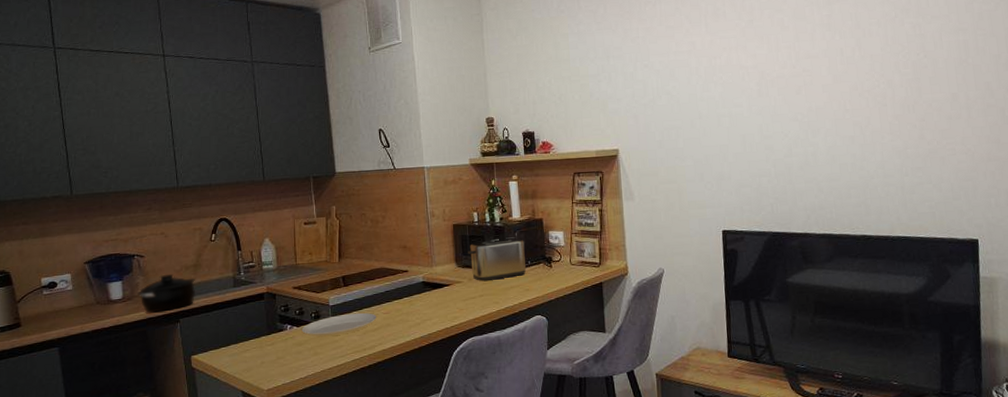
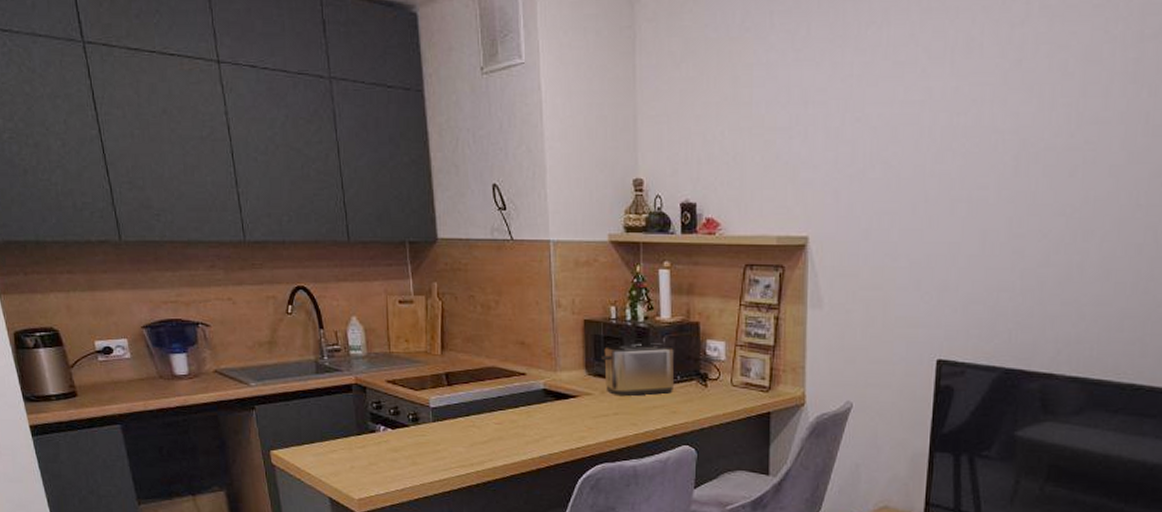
saucepan: present [137,273,196,313] -> none [205,349,273,396]
plate: present [301,312,377,338] -> none [397,419,487,445]

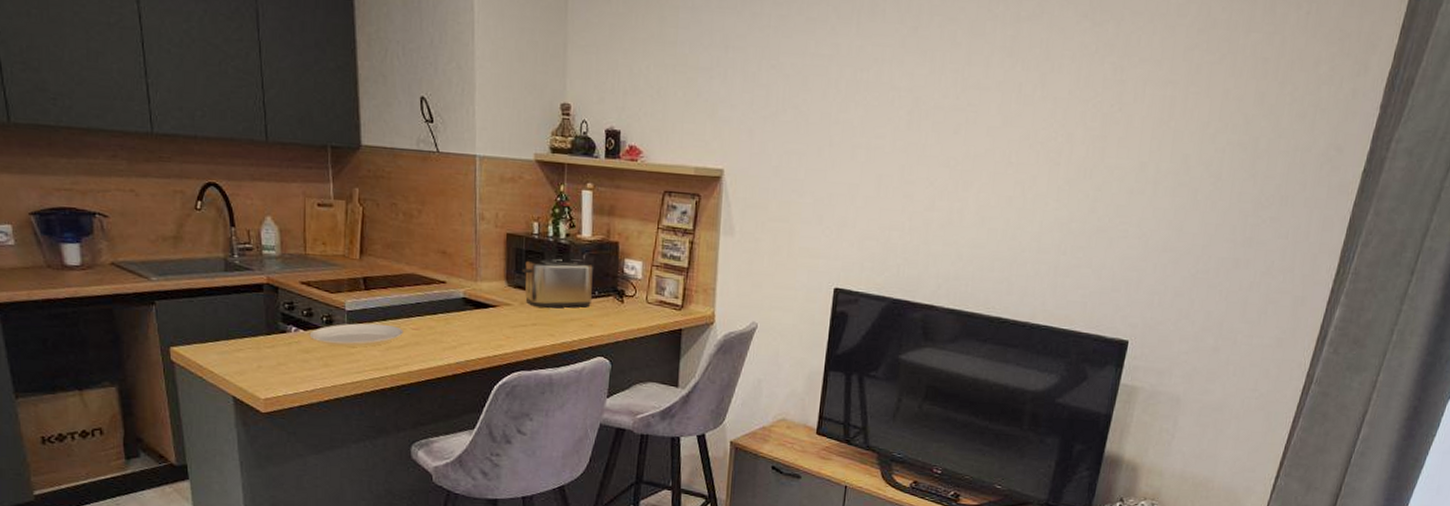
plate: none [397,419,487,445] -> present [309,323,403,348]

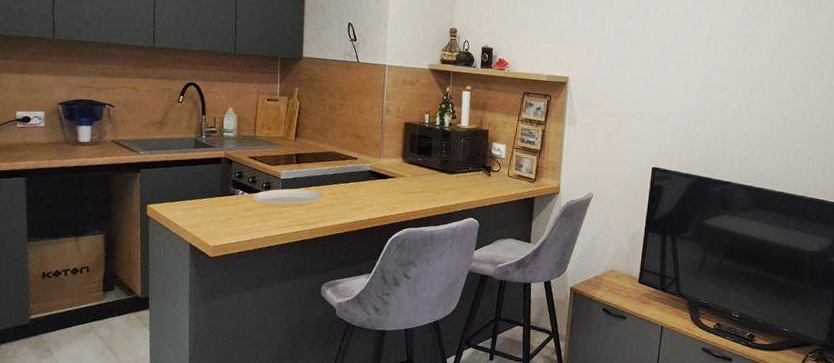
toaster: present [522,259,593,309] -> none [415,142,469,180]

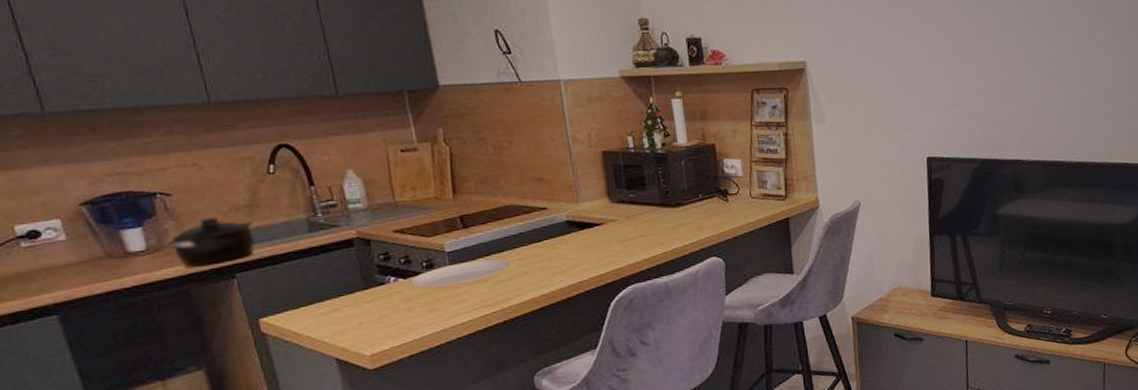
saucepan: none [104,126,159,161] -> present [168,216,256,268]

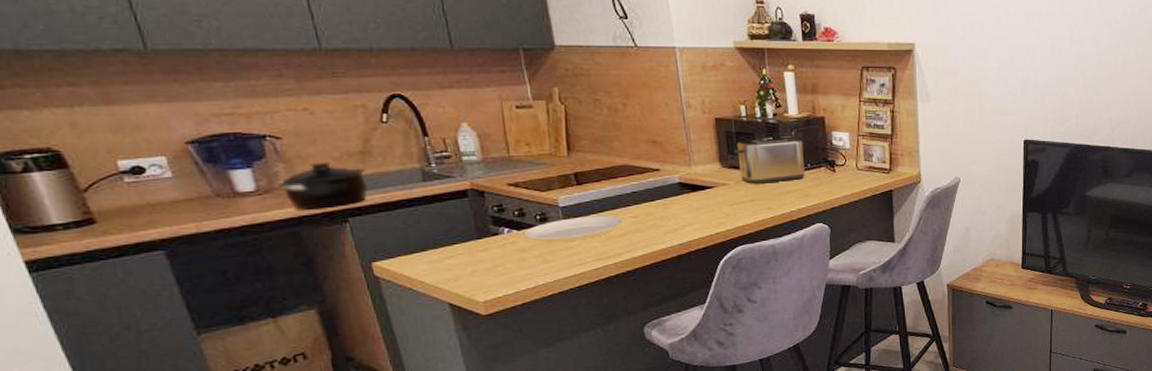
toaster: none [623,166,697,220] -> present [734,136,806,185]

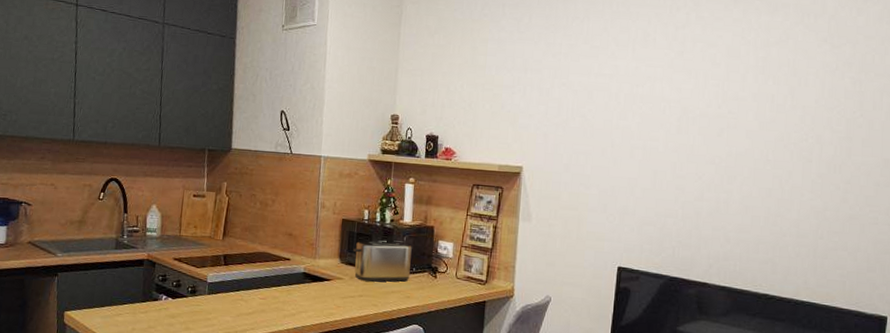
saucepan: present [278,161,369,210] -> none [20,226,78,264]
plate: present [523,215,622,243] -> none [176,293,253,314]

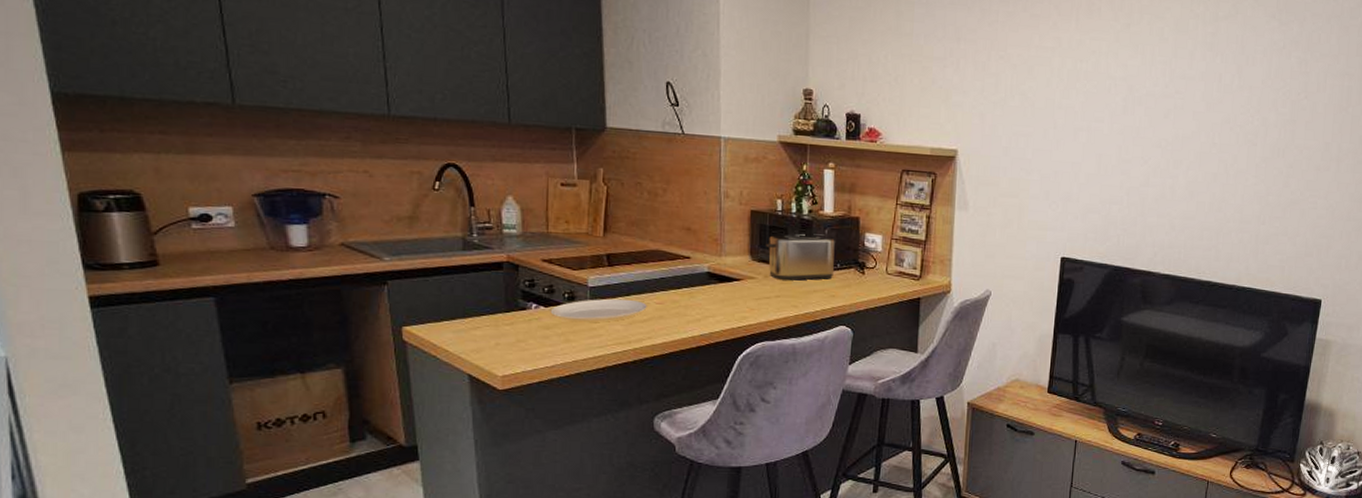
plate: none [176,293,253,314] -> present [550,298,647,323]

